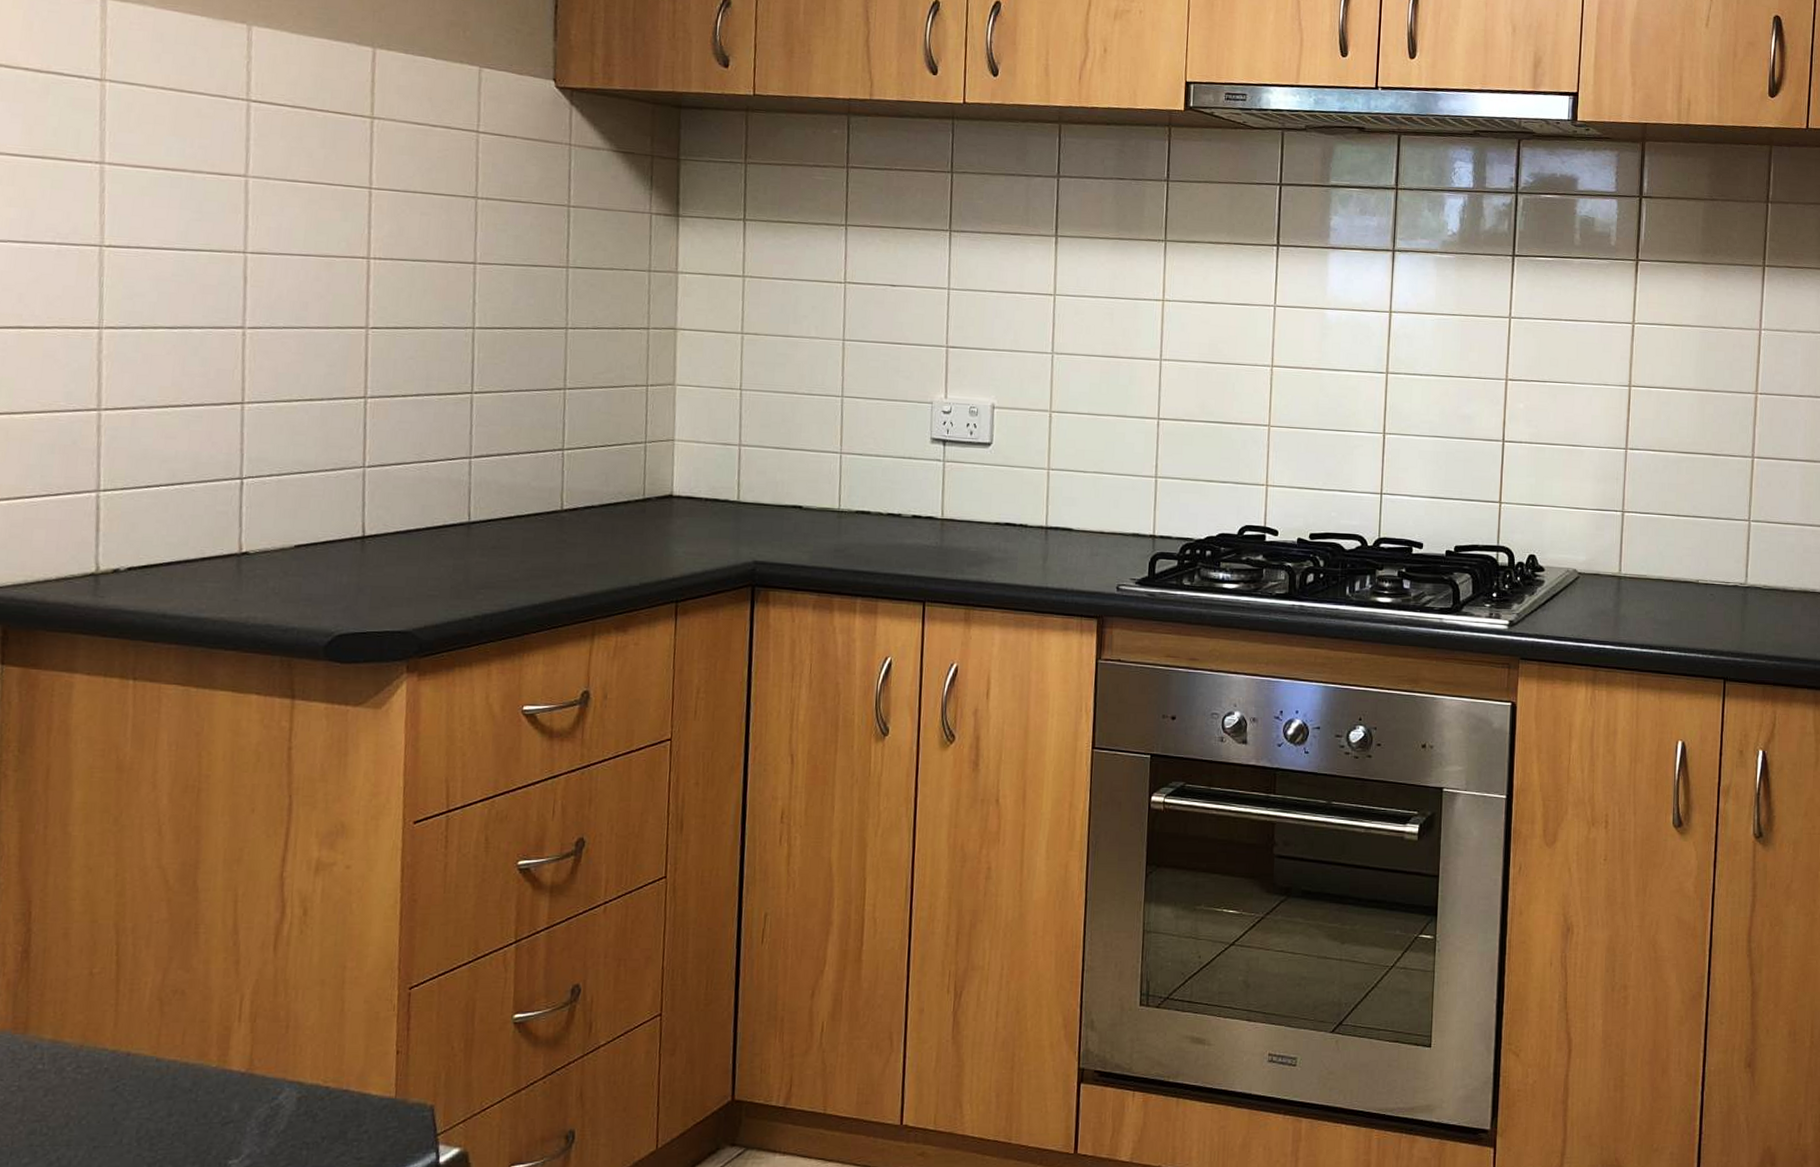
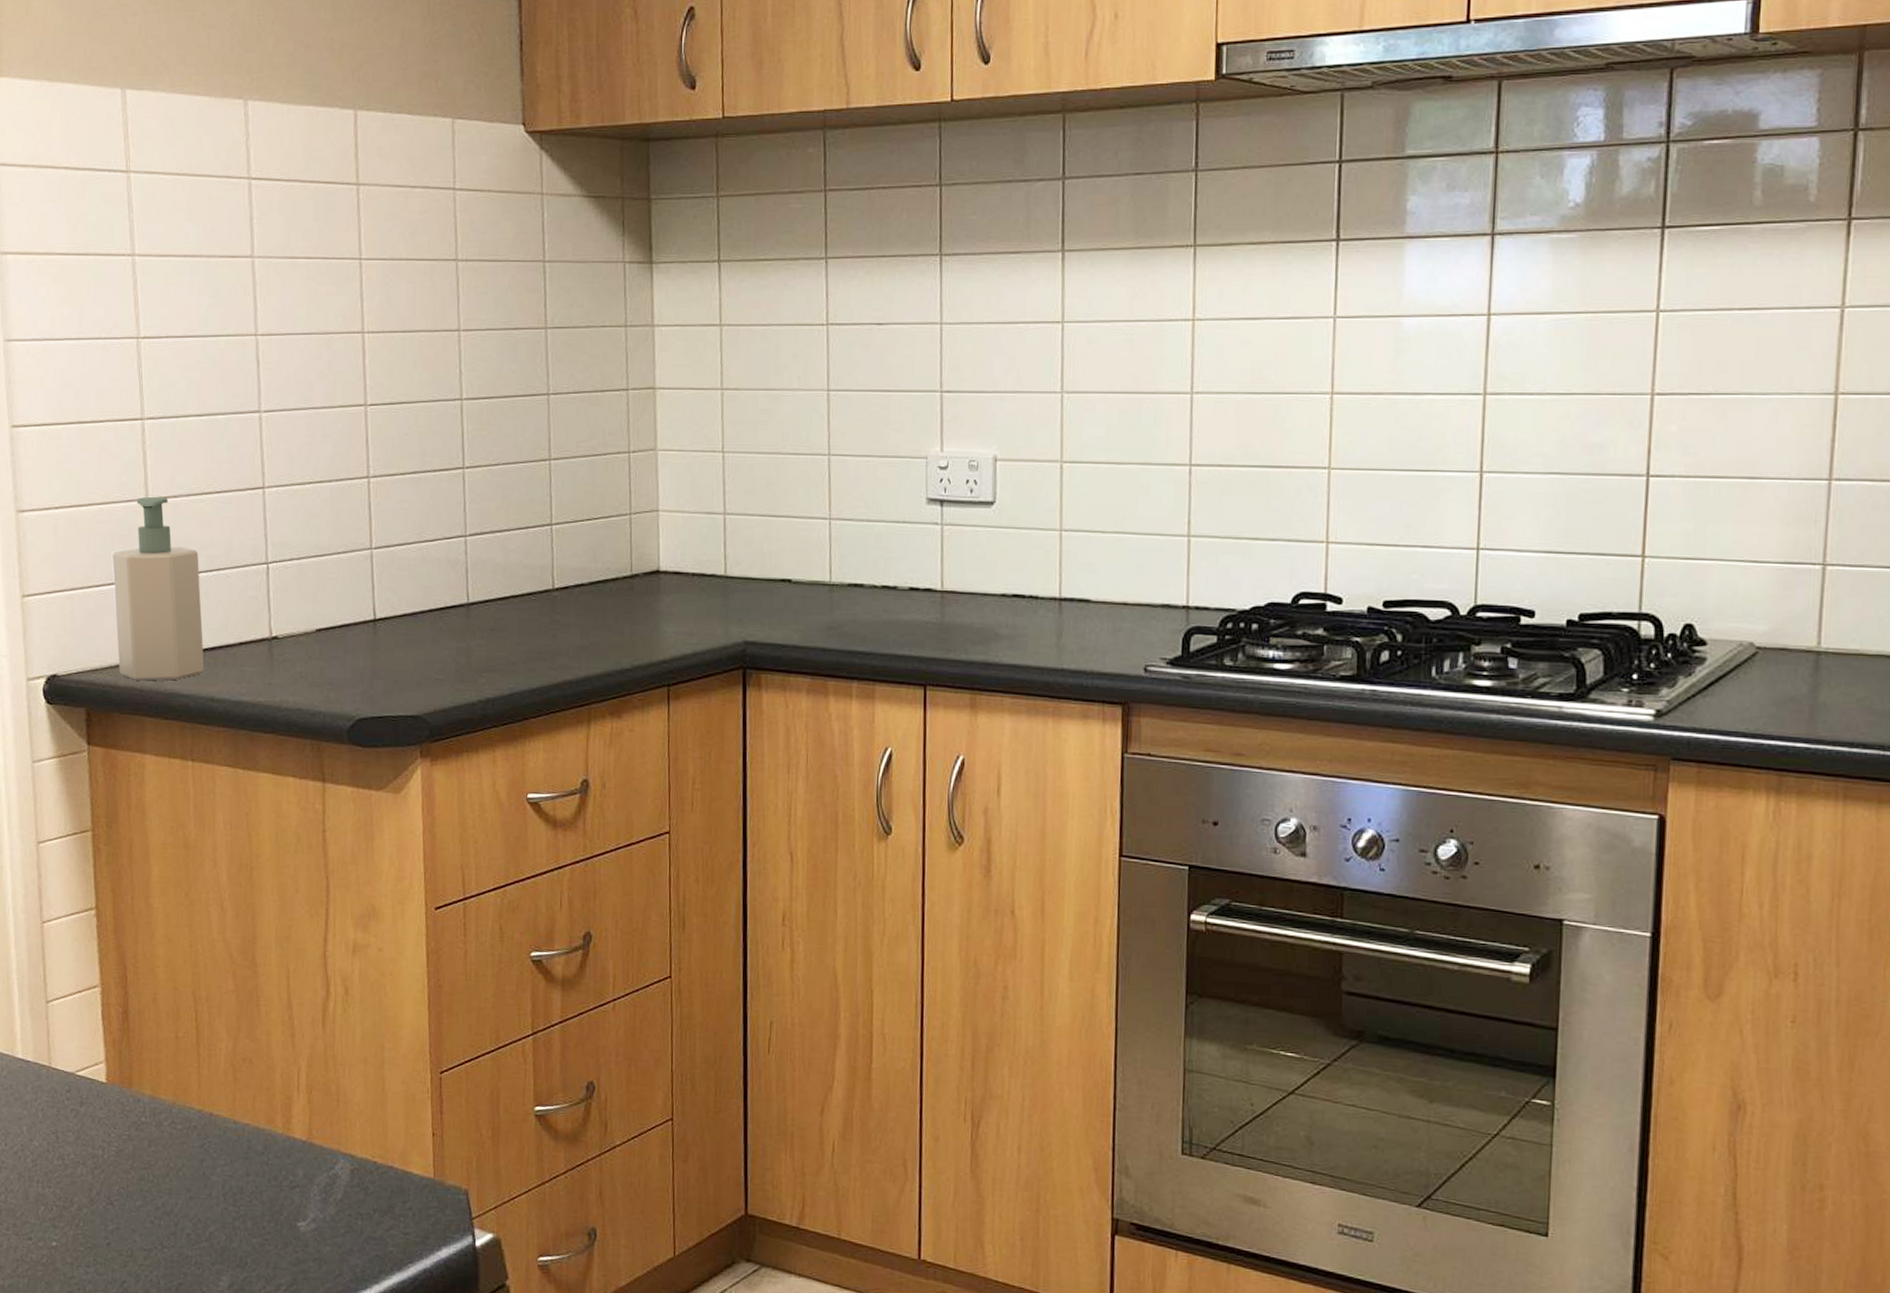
soap bottle: none [48,406,159,597] -> present [112,496,205,681]

